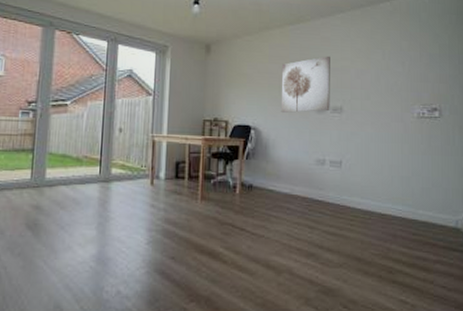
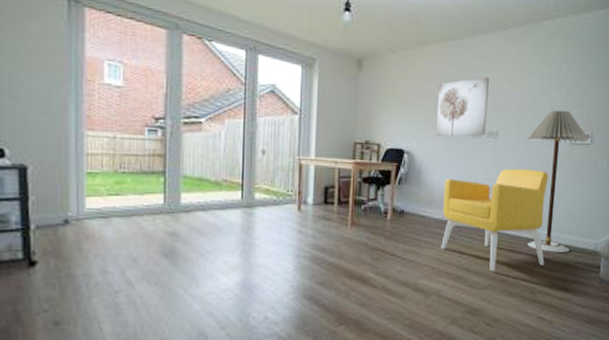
armchair: none [291,142,401,249] -> present [441,168,549,272]
floor lamp: none [373,84,438,229] -> present [528,110,589,252]

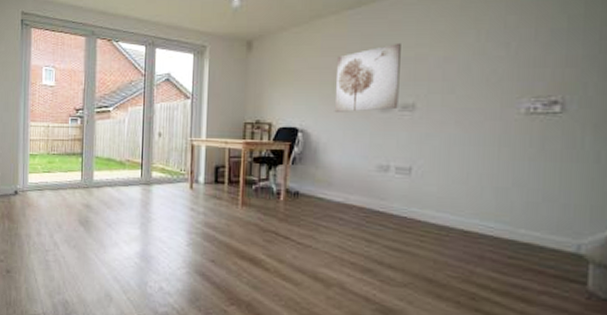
armchair: present [441,168,549,272] -> none [343,146,494,267]
floor lamp: present [528,110,589,252] -> none [459,72,559,253]

